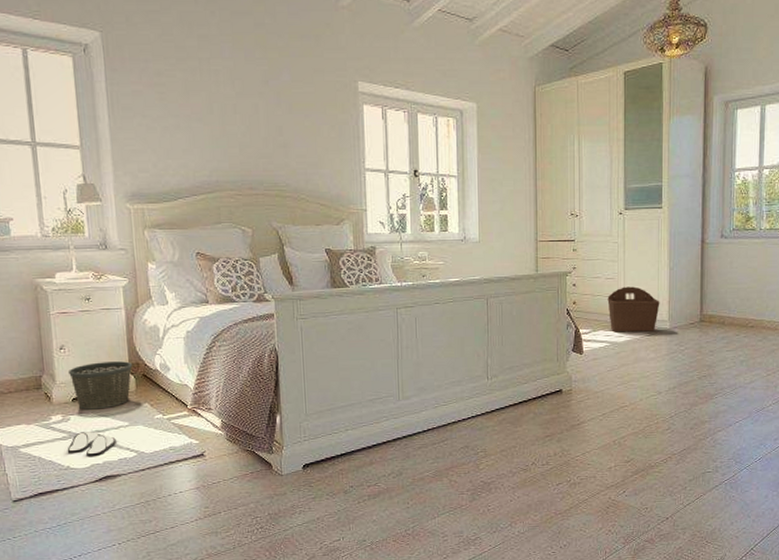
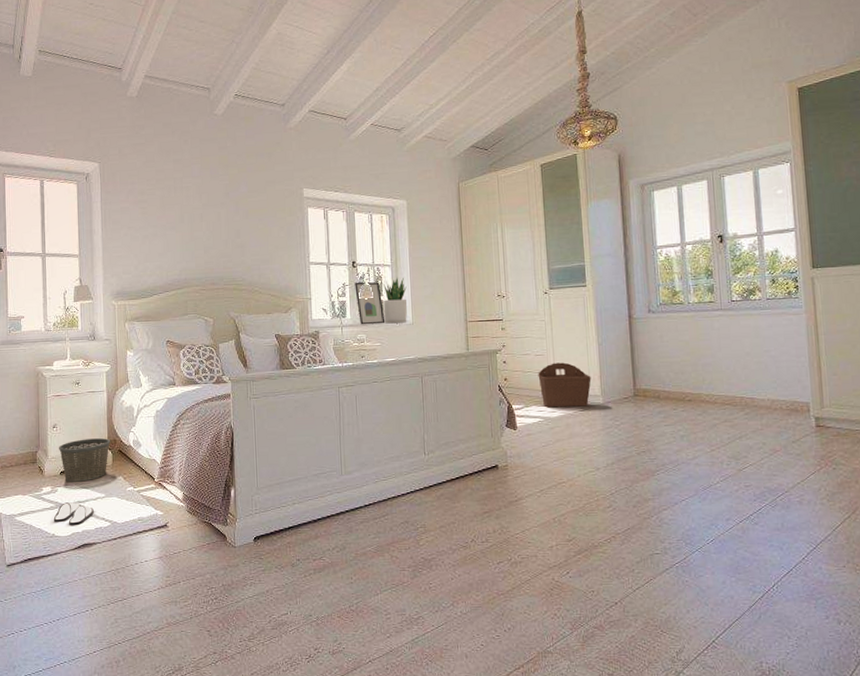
picture frame: none [416,193,450,241] -> present [355,281,385,325]
planter: none [448,190,474,241] -> present [383,277,407,324]

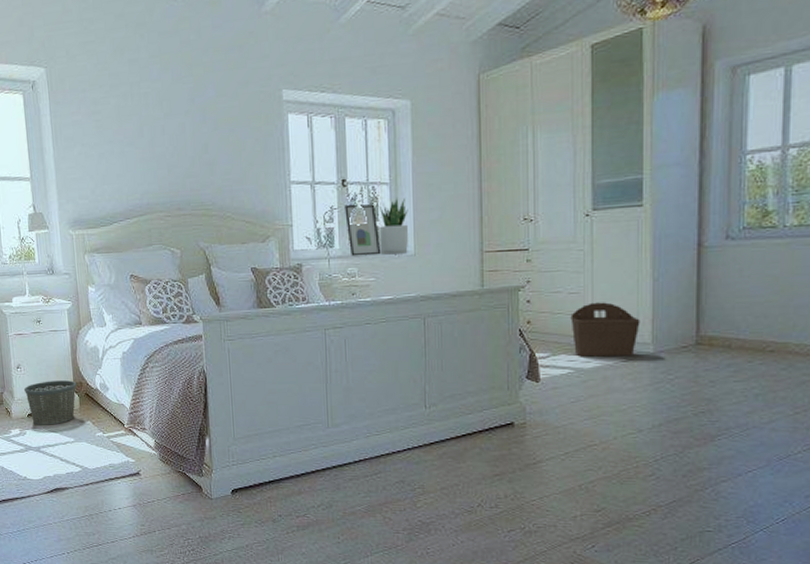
slippers: present [53,502,94,525] -> none [24,446,64,469]

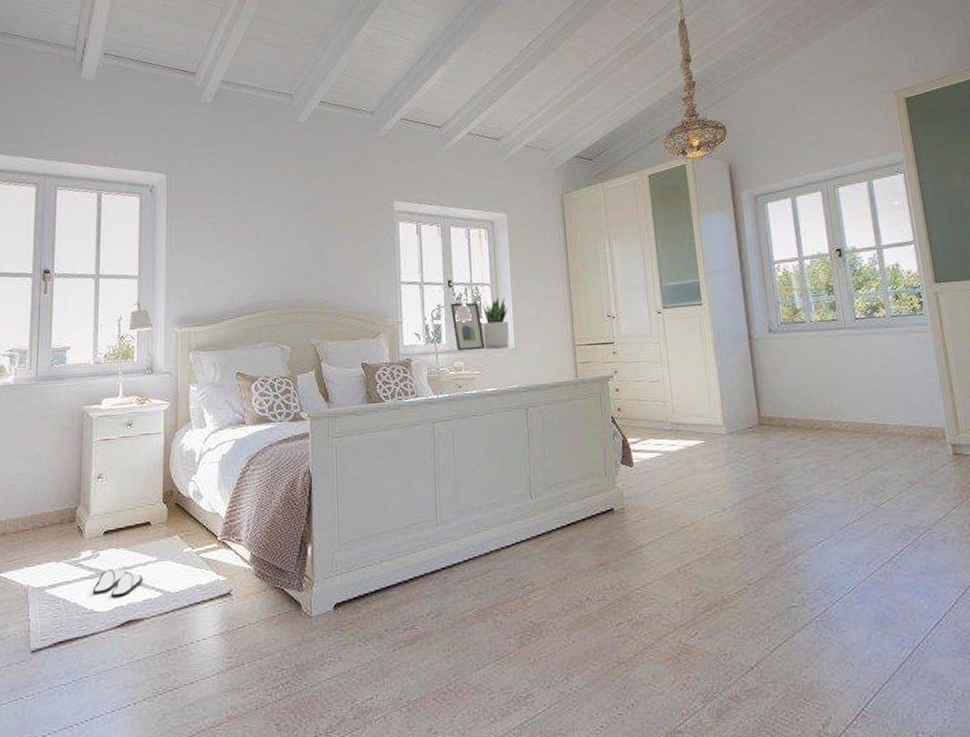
basket: present [23,380,77,425] -> none [102,489,167,544]
slippers: none [24,446,64,469] -> present [92,569,142,597]
wicker basket: present [570,302,640,357] -> none [654,389,712,441]

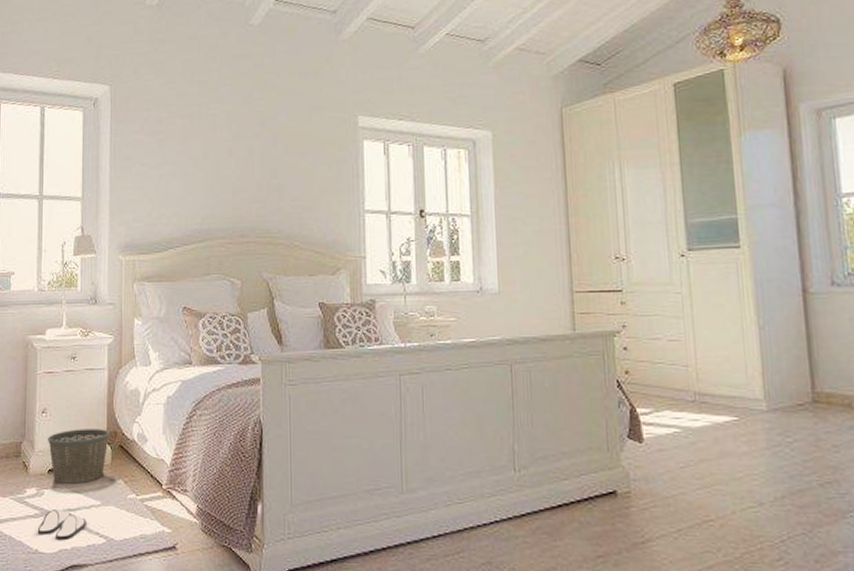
basket: none [102,489,167,544] -> present [47,429,111,484]
picture frame: present [451,302,485,351] -> none [422,236,463,293]
planter: present [482,297,509,349] -> none [460,231,492,292]

